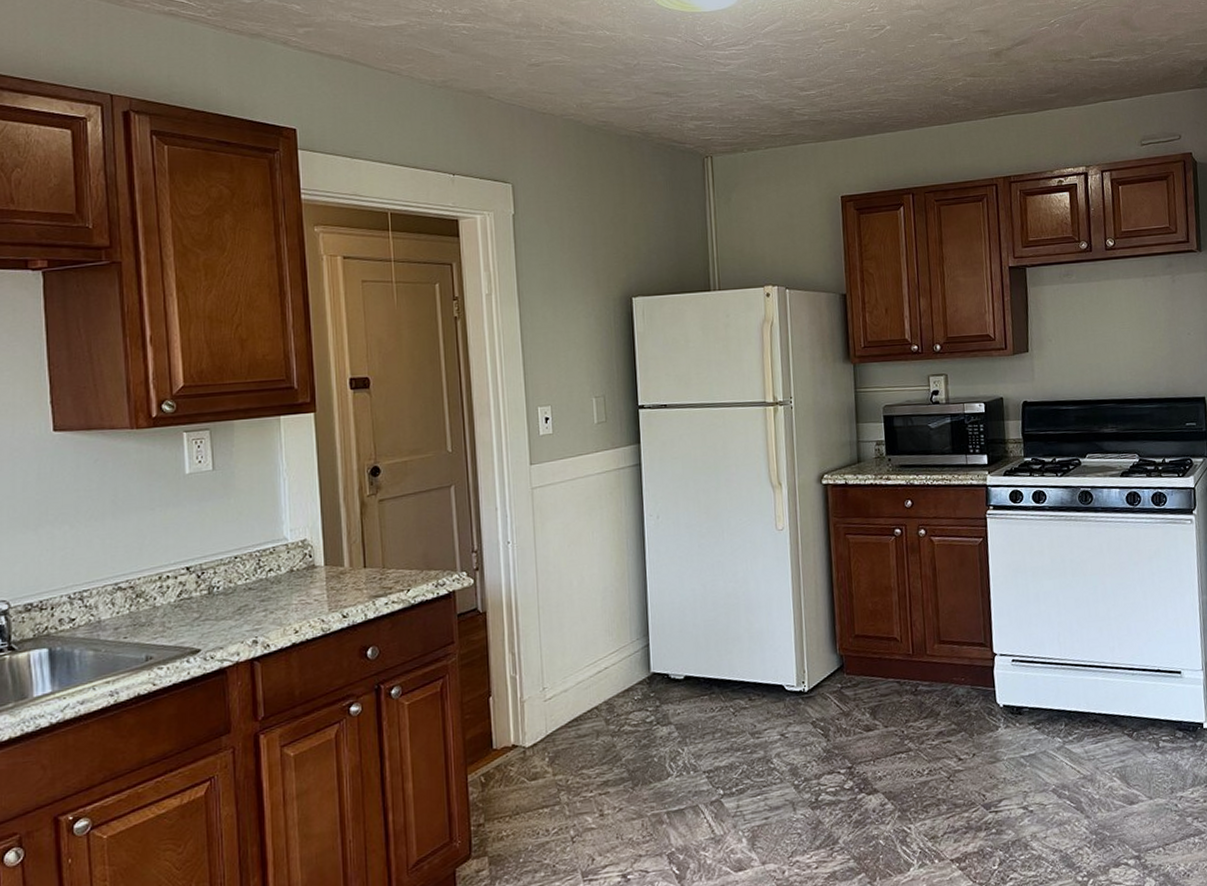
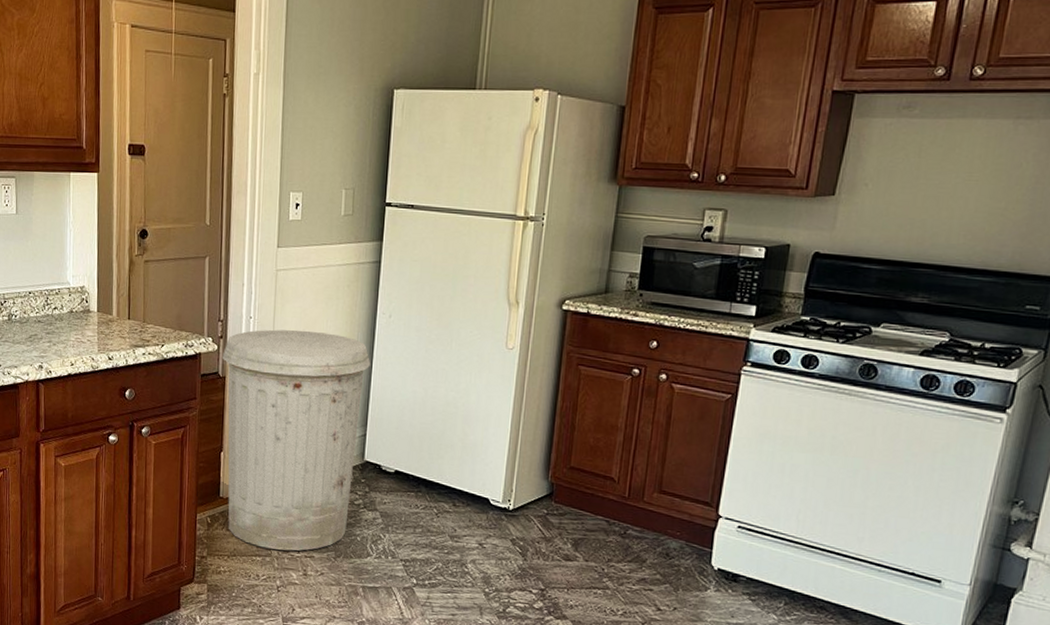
trash can: none [481,545,645,797] -> present [223,329,371,551]

